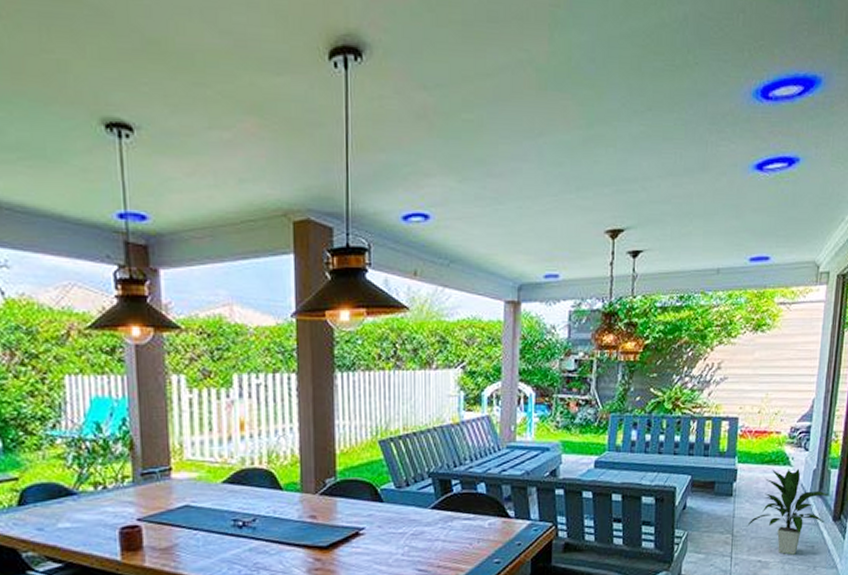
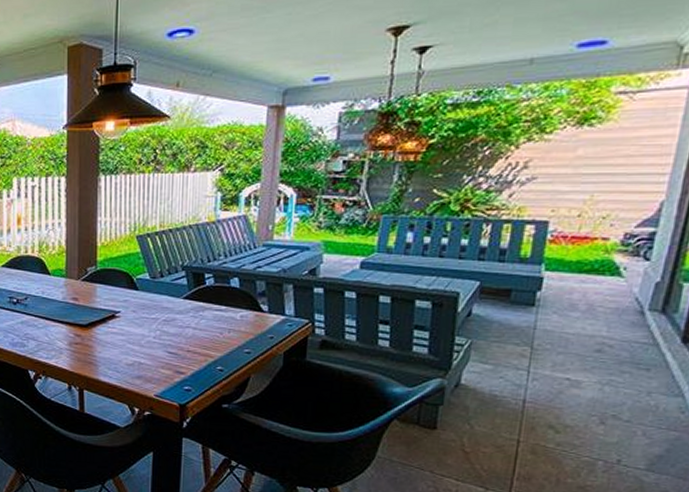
indoor plant: present [747,468,831,555] -> none [553,279,681,376]

